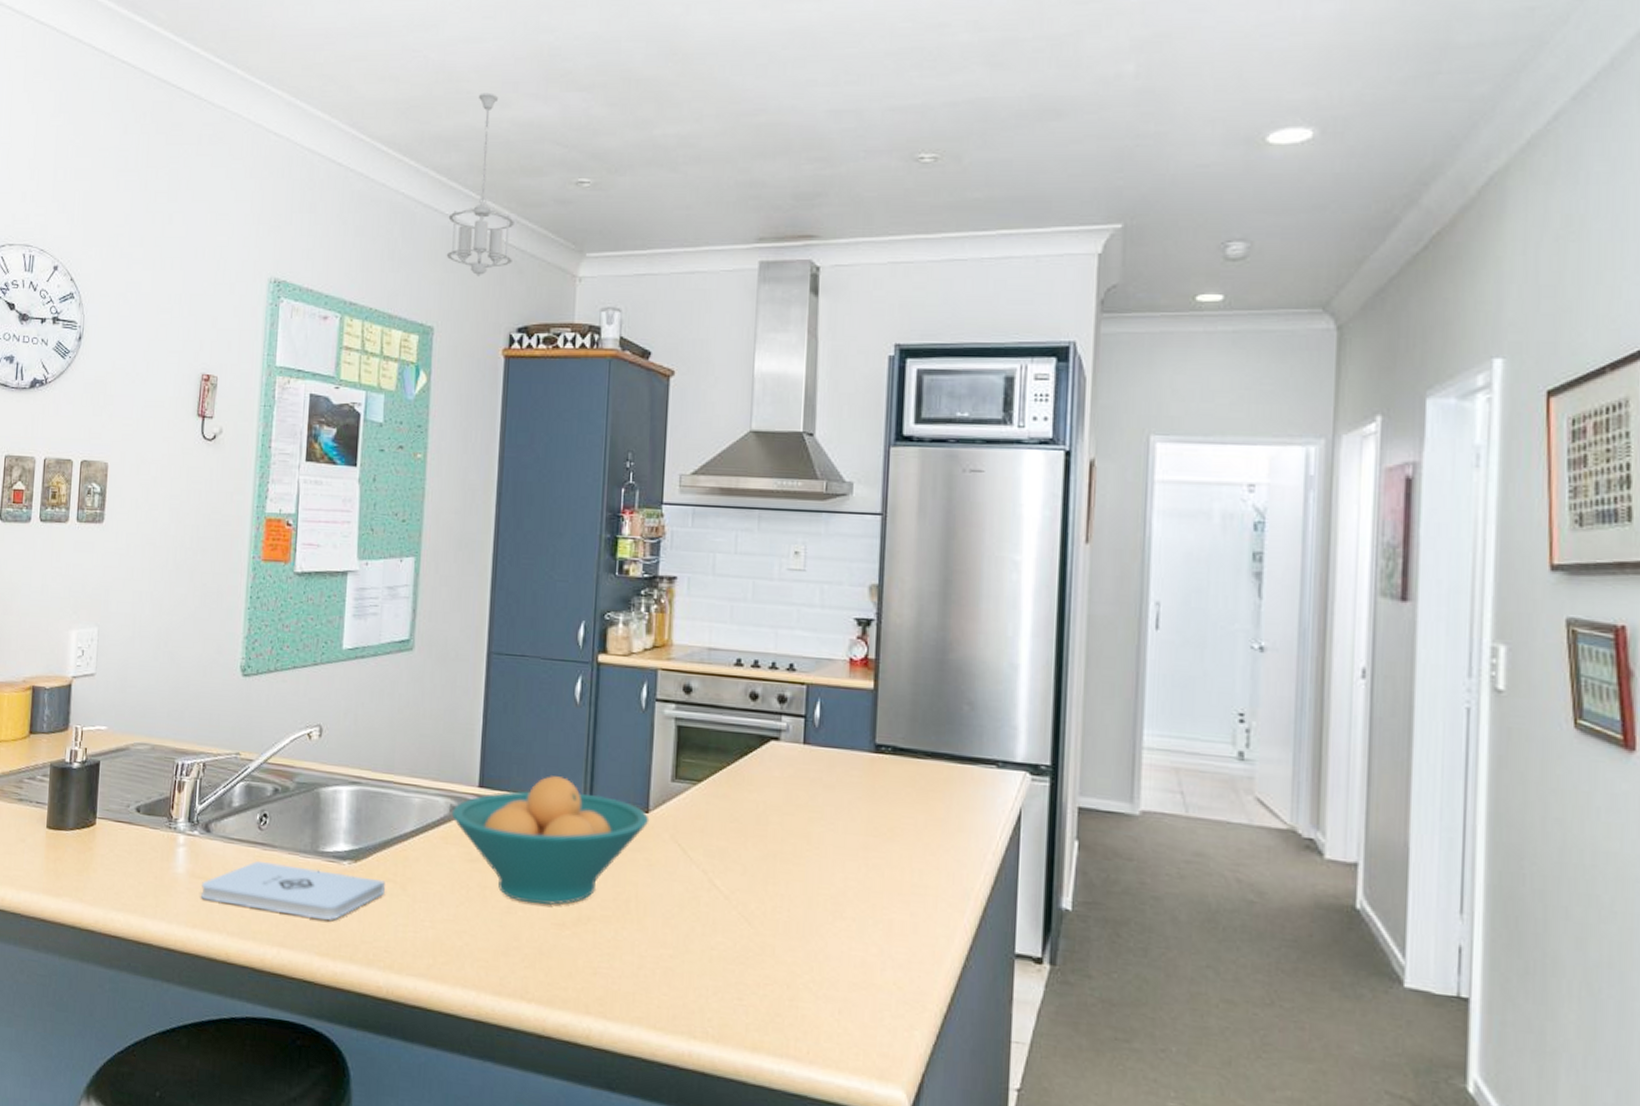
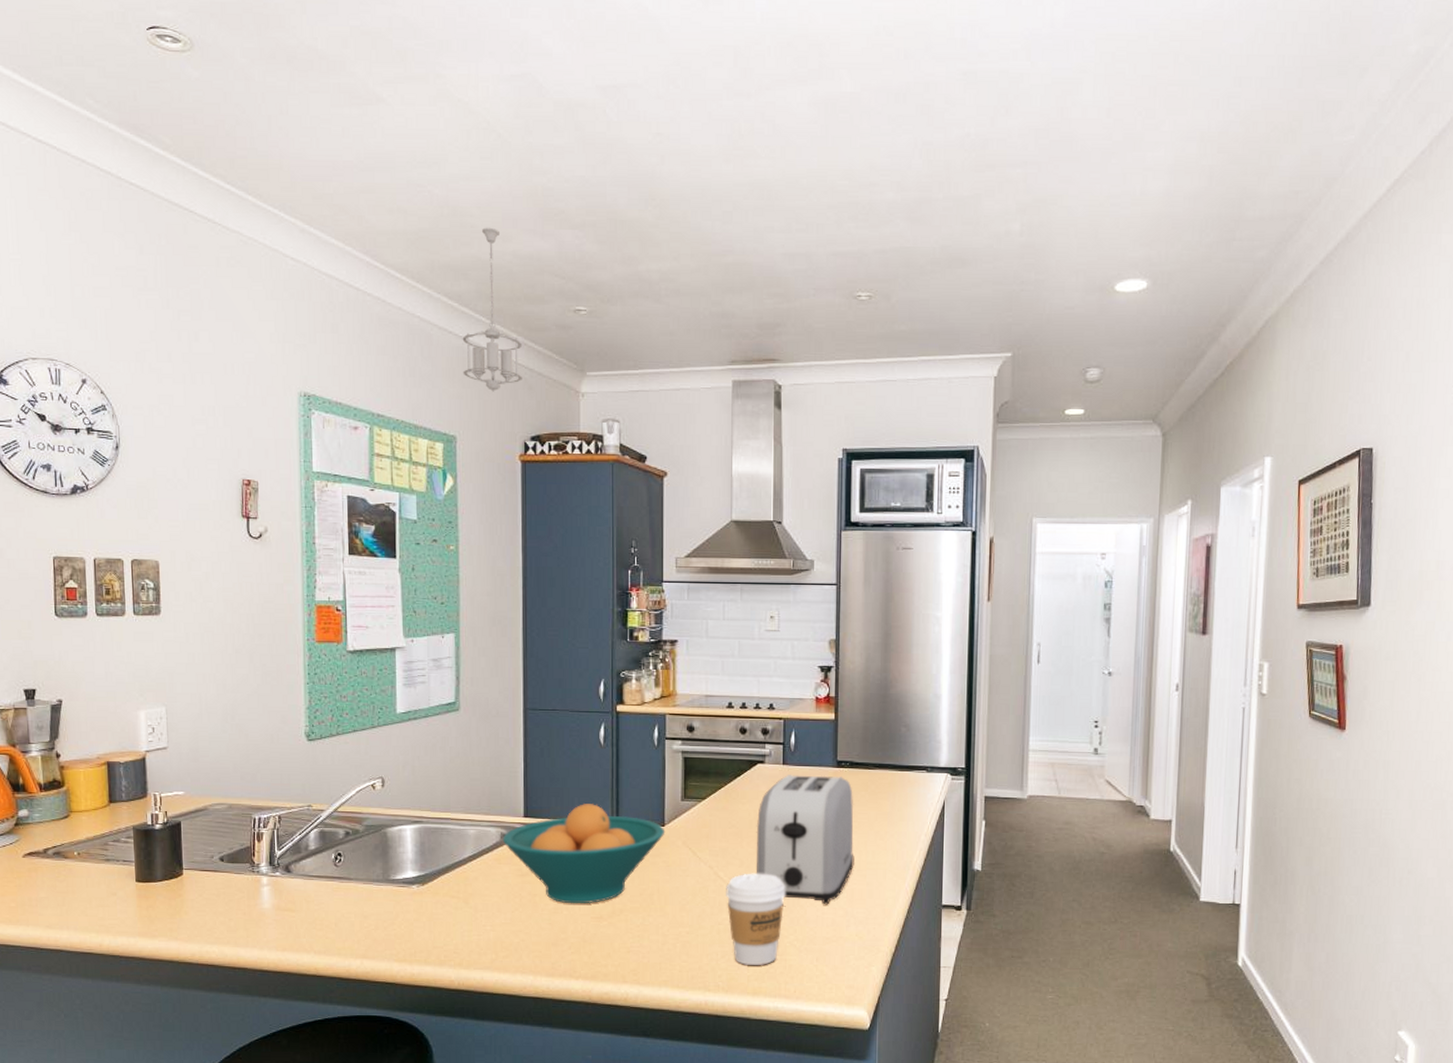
notepad: present [201,861,385,921] -> none [288,892,450,933]
coffee cup: none [722,884,801,1011] -> present [726,873,786,965]
toaster: none [762,758,895,938] -> present [756,775,855,905]

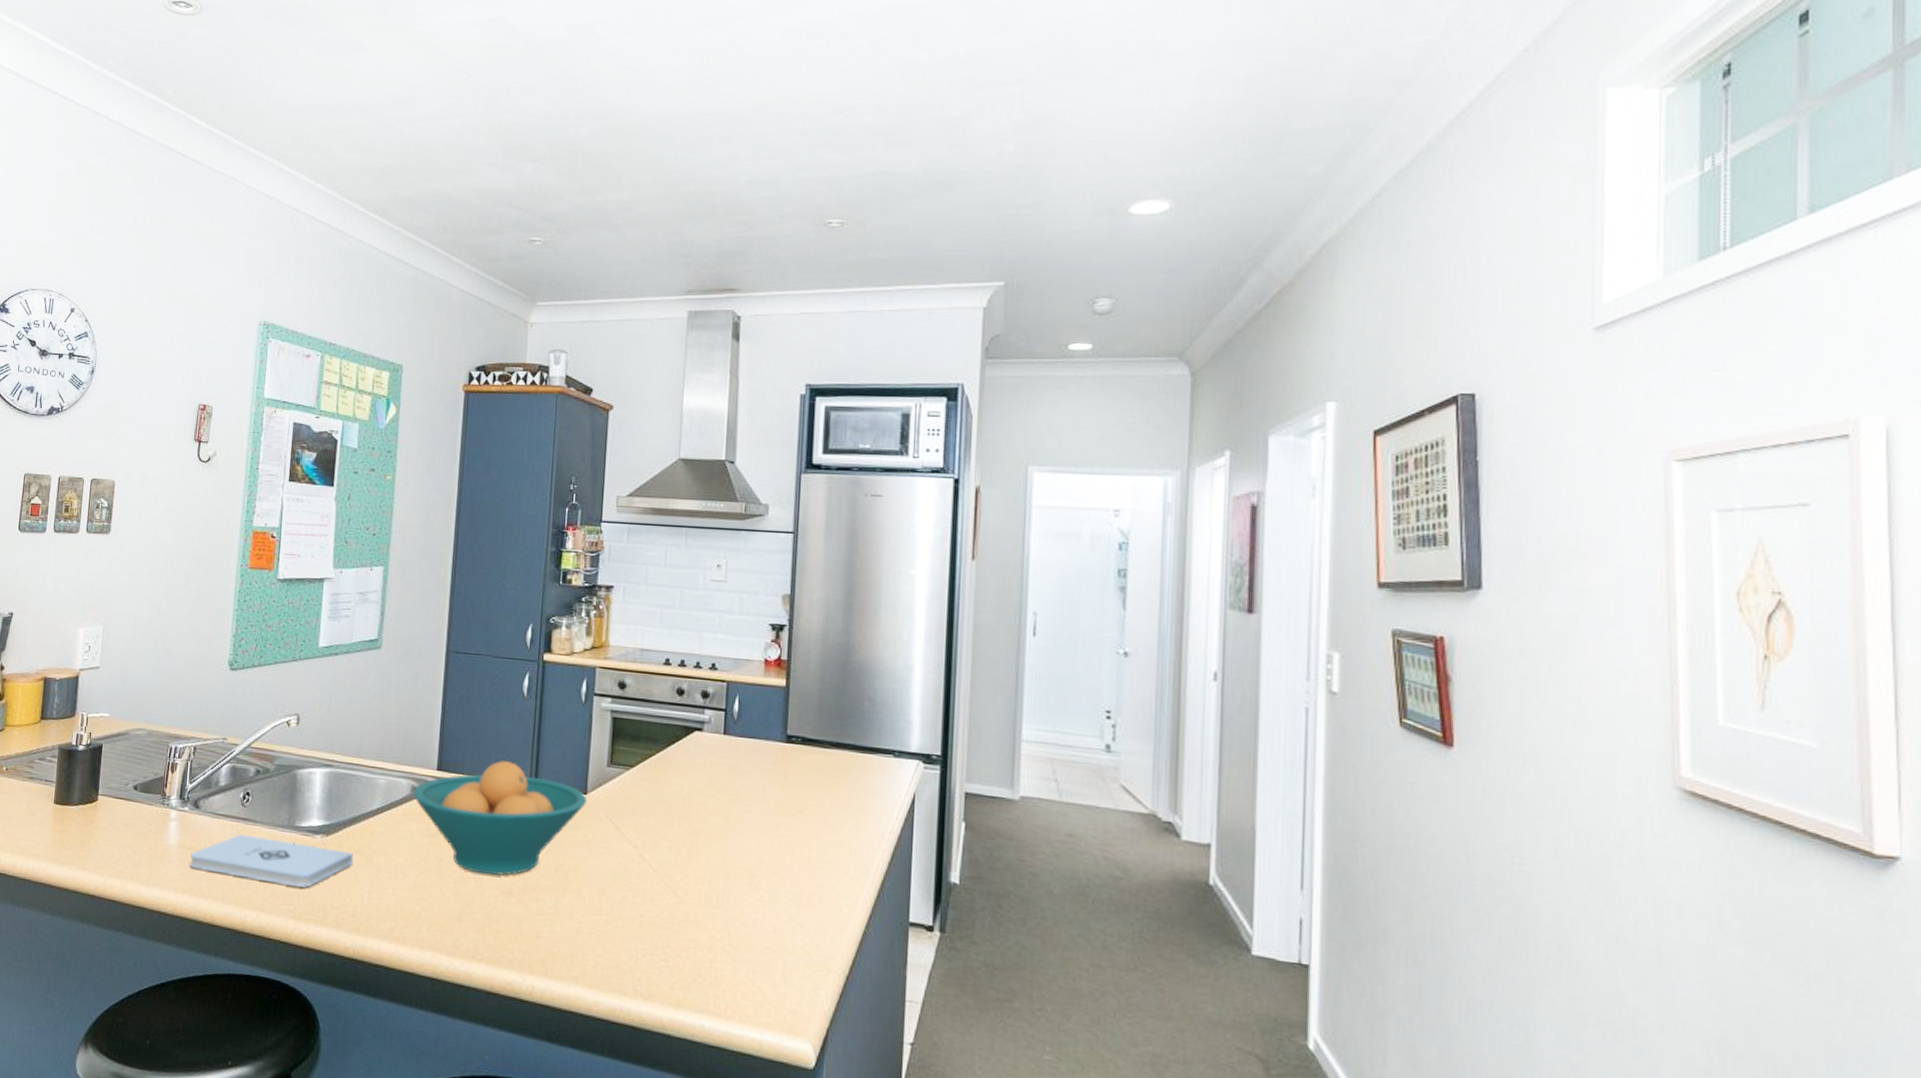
notepad: none [288,892,450,933] -> present [190,834,353,888]
pendant light: present [462,227,522,392] -> none [414,162,475,322]
coffee cup: present [726,873,786,965] -> none [651,858,721,972]
toaster: present [756,775,855,905] -> none [686,747,804,907]

